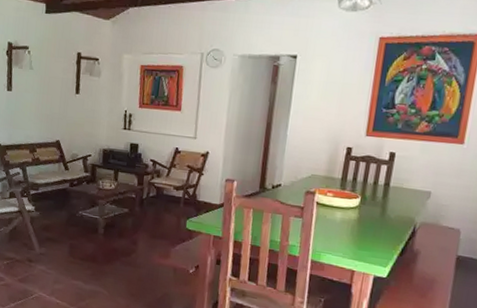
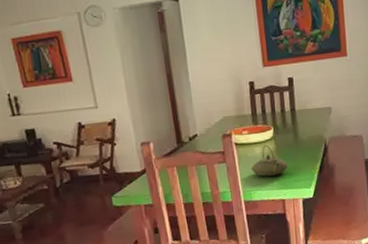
teapot: none [327,212,367,245] -> present [251,145,288,177]

